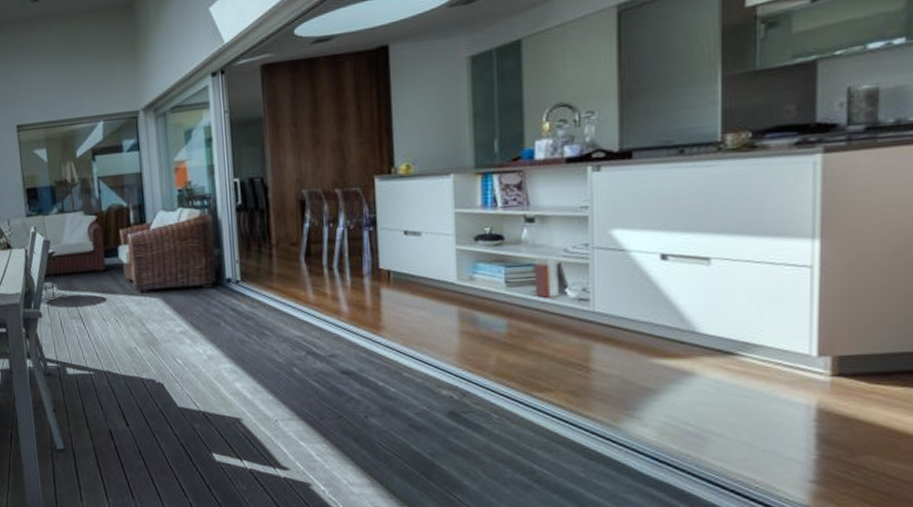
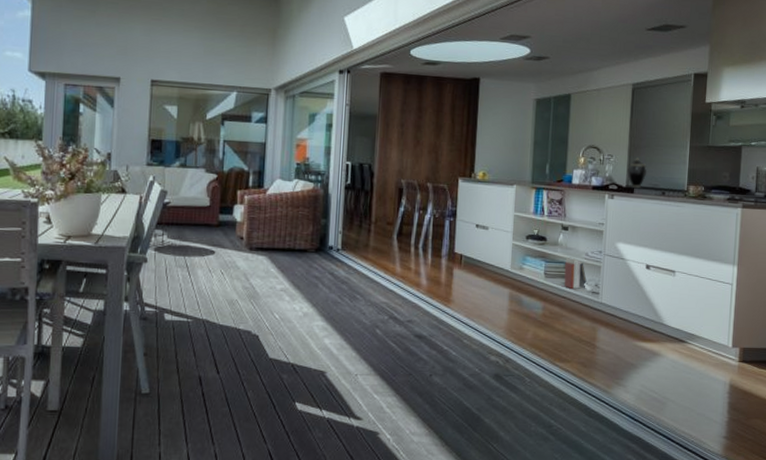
teapot: none [619,108,652,151] -> present [627,157,647,188]

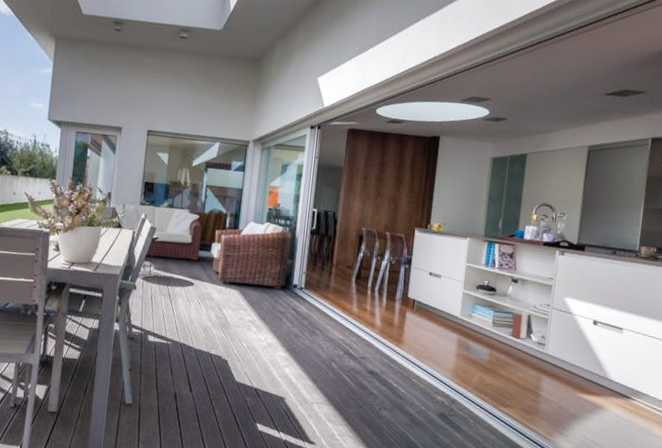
teapot: present [627,157,647,188] -> none [579,217,599,247]

